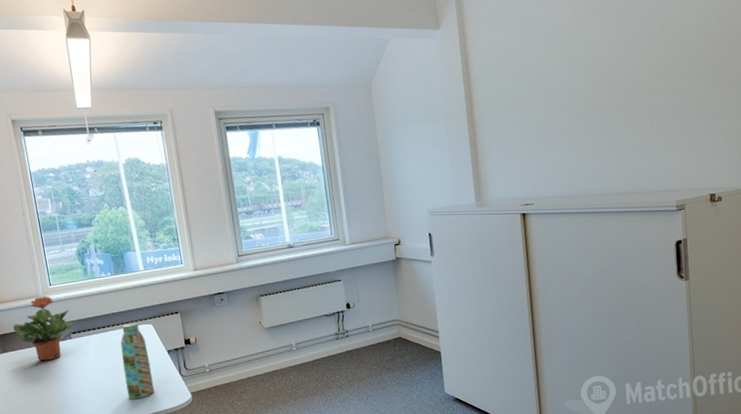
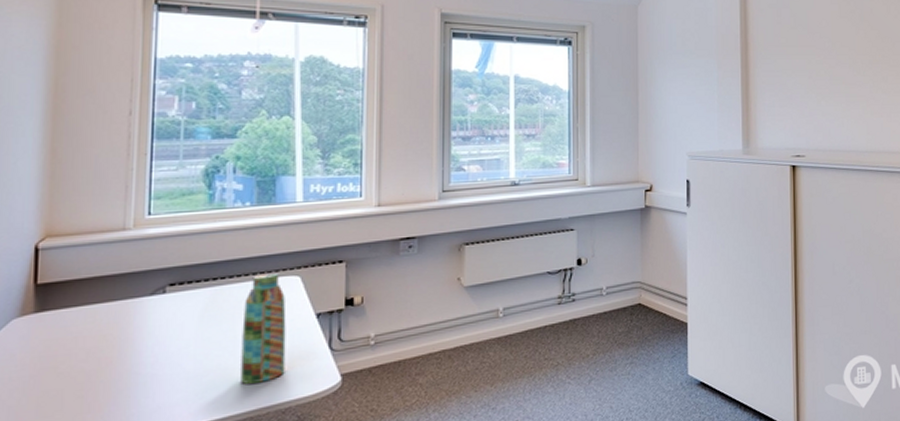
potted plant: present [13,296,74,362] -> none [69,229,177,326]

